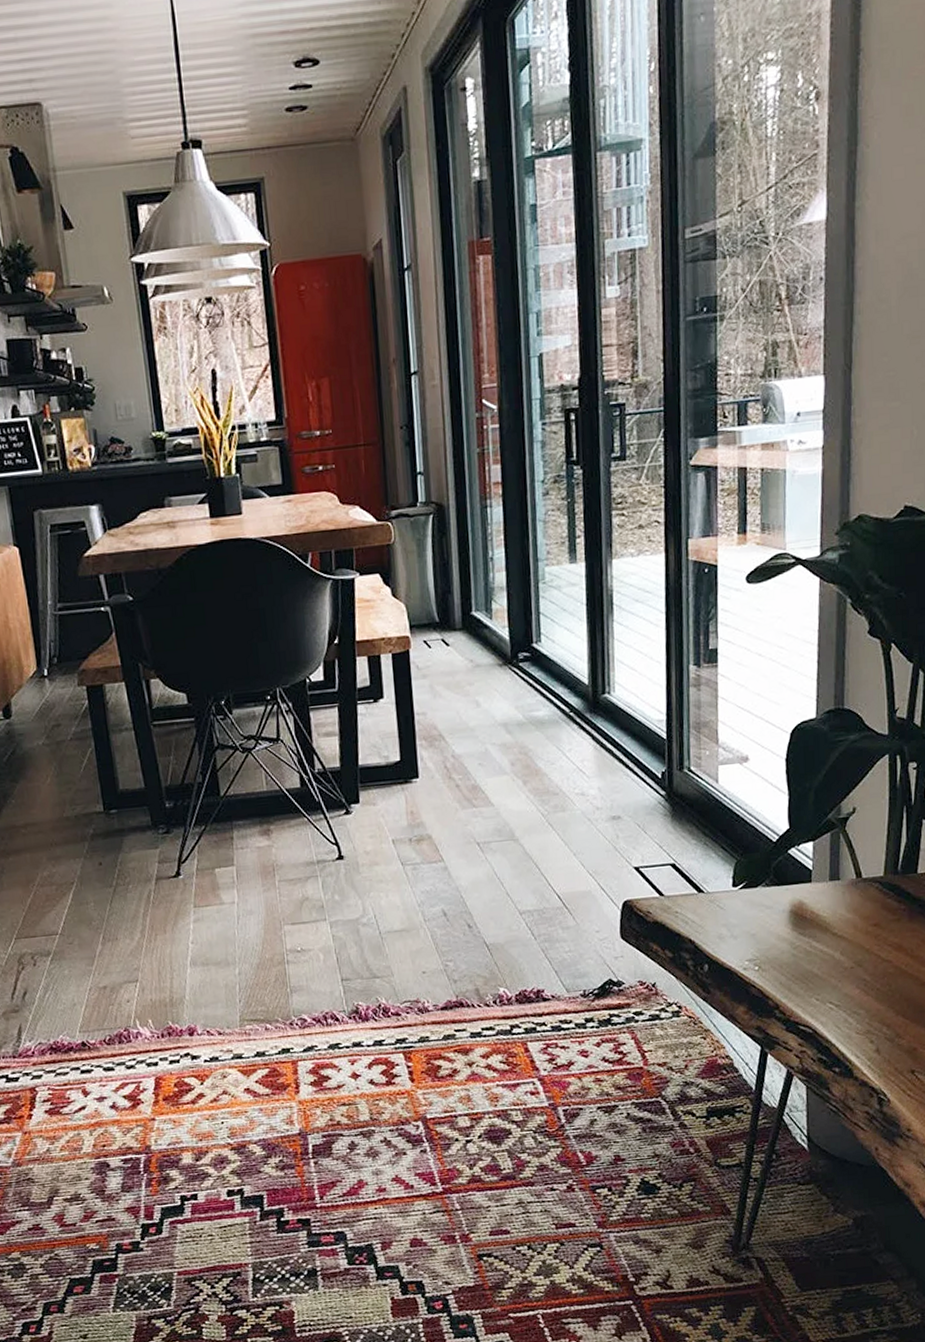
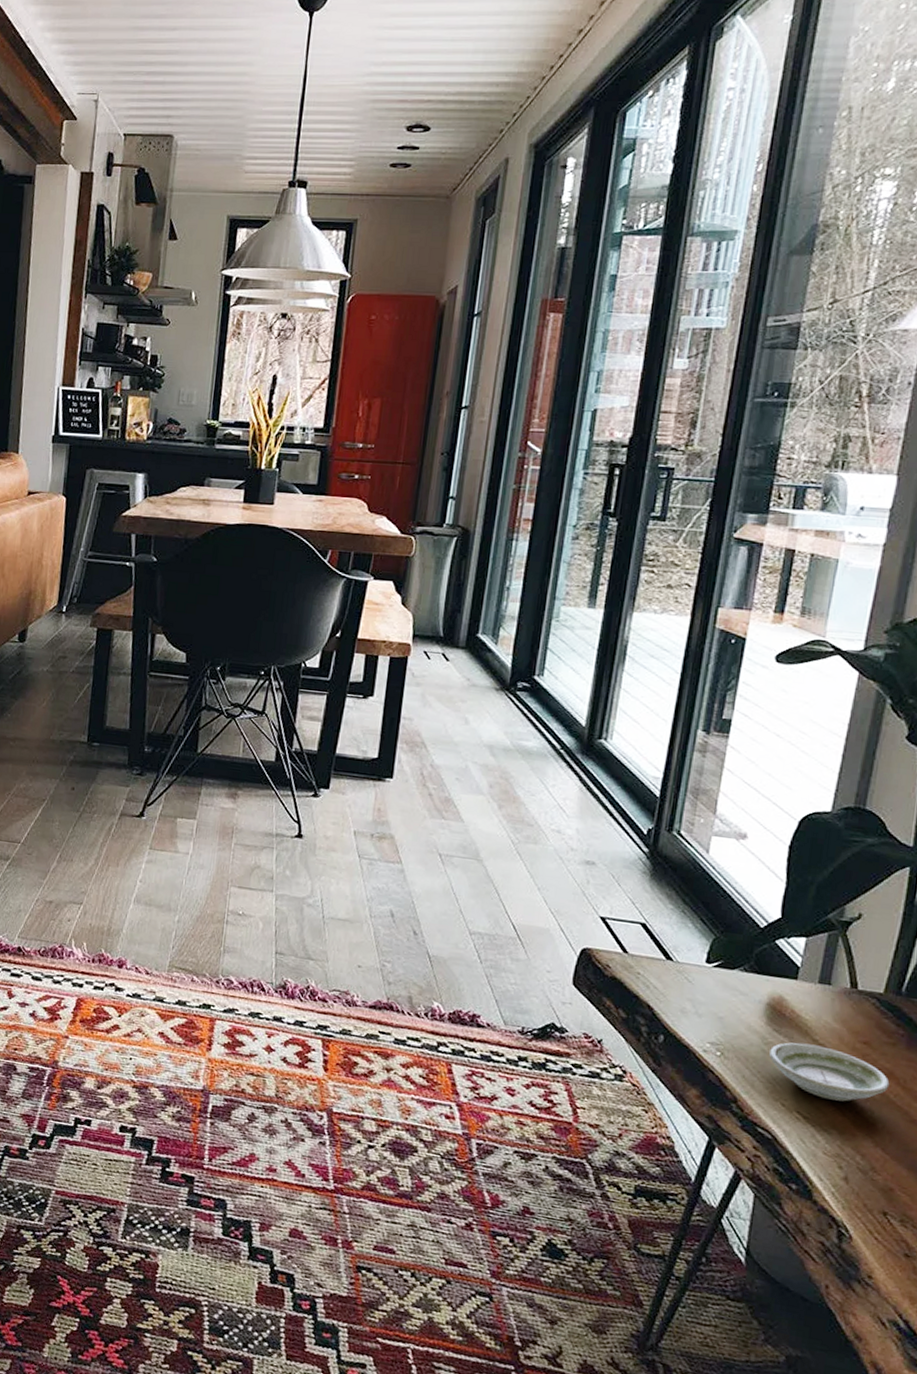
saucer: none [799,937,900,985] -> present [769,1042,890,1102]

